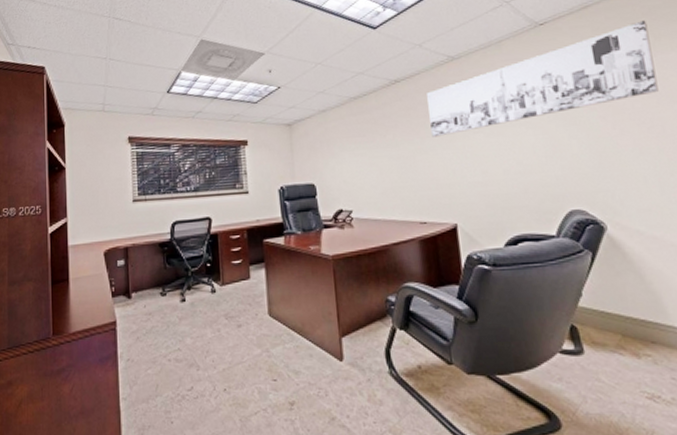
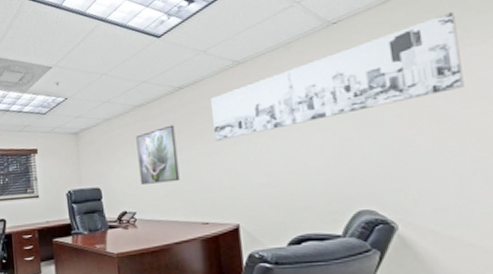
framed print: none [352,118,397,181] -> present [136,124,180,185]

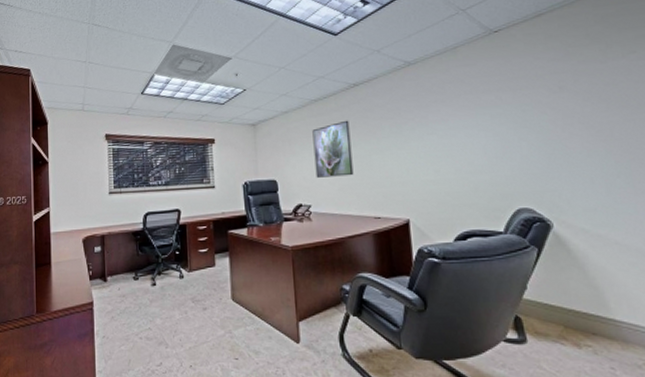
wall art: present [211,12,464,141] -> none [384,28,608,138]

